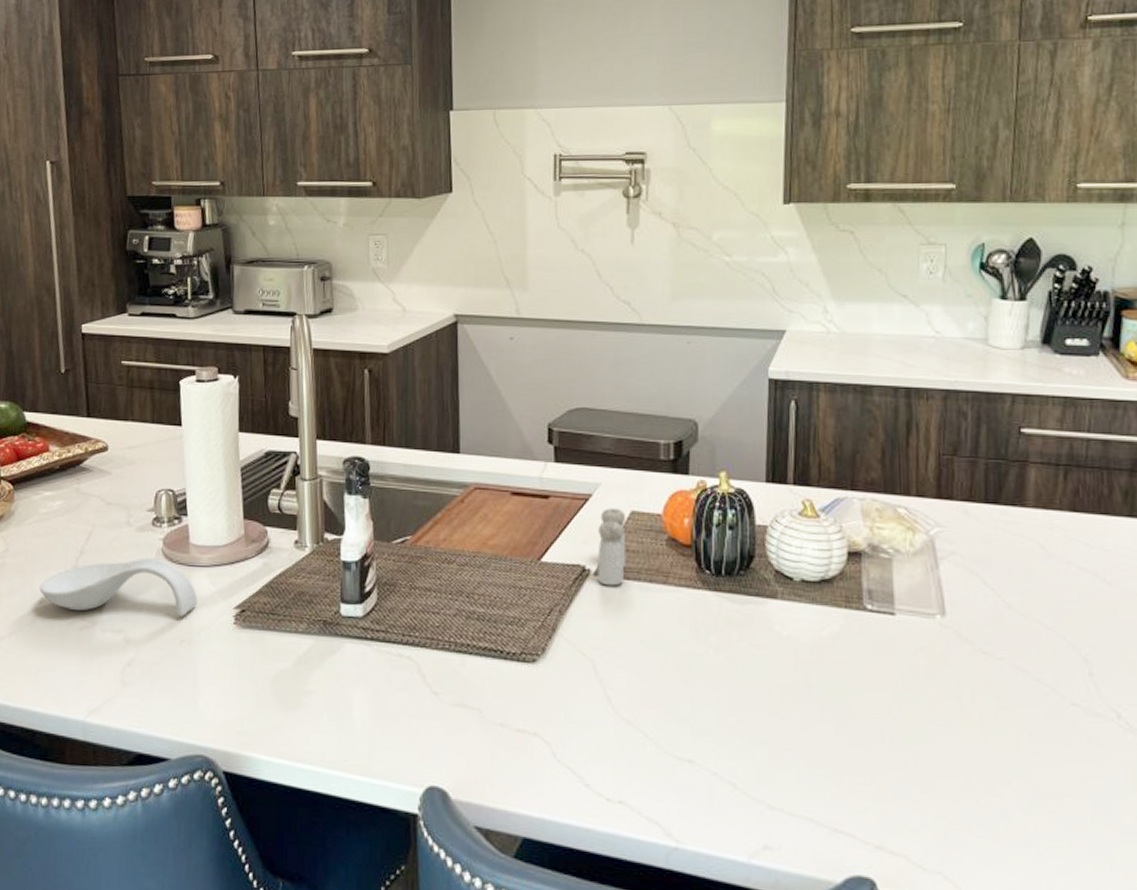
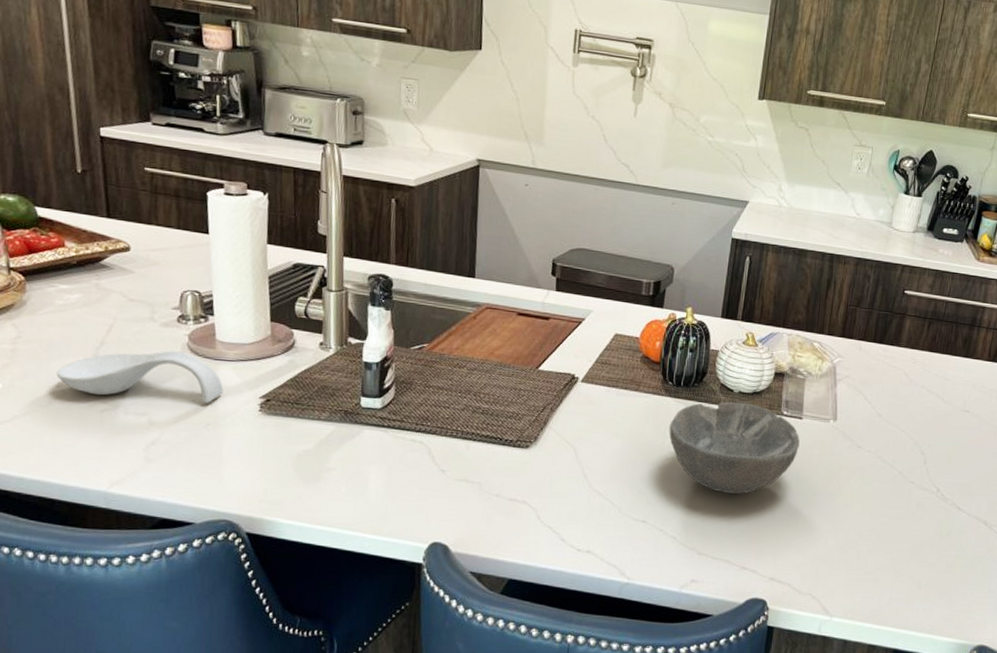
salt and pepper shaker: present [597,508,627,586] -> none [584,330,611,391]
bowl: none [712,594,895,723] -> present [669,402,800,494]

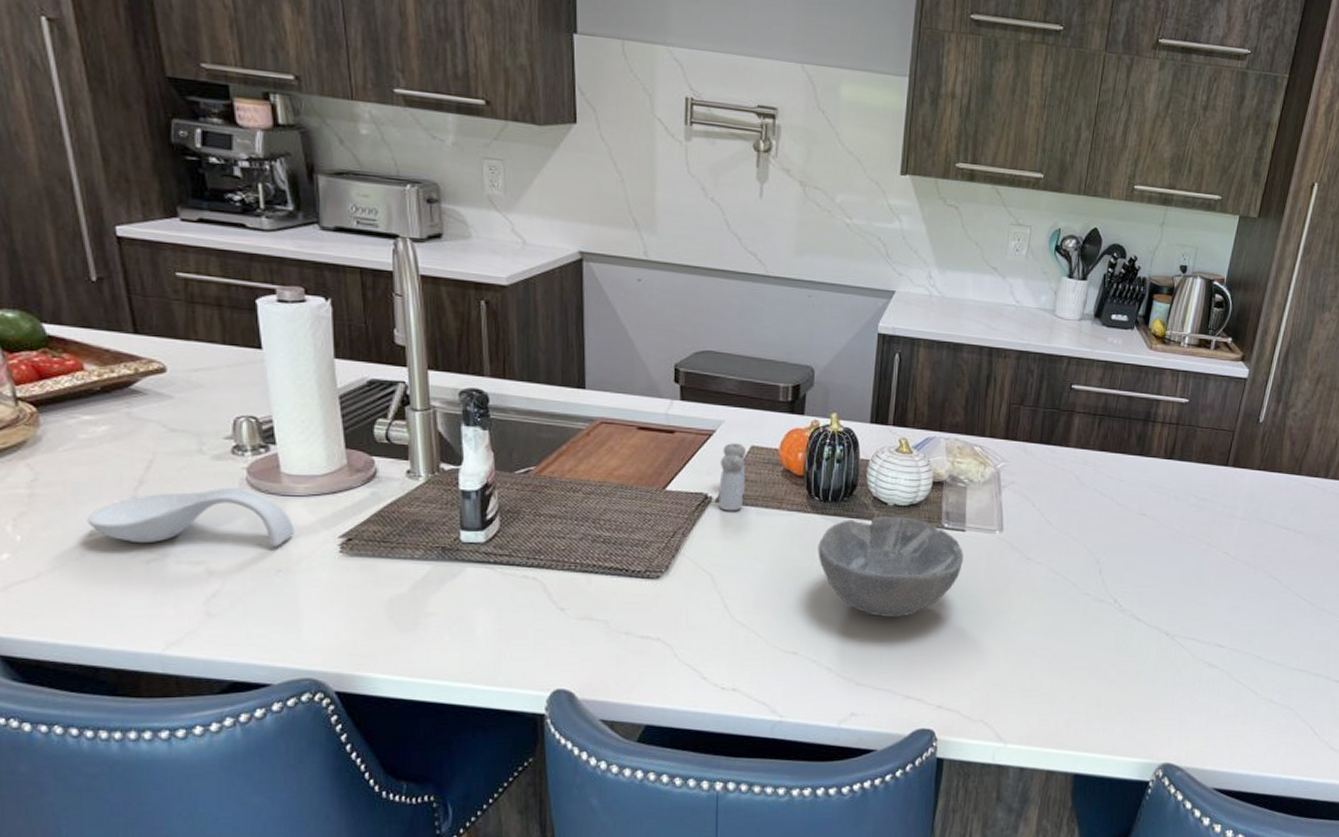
salt and pepper shaker: none [584,330,611,391] -> present [718,443,747,511]

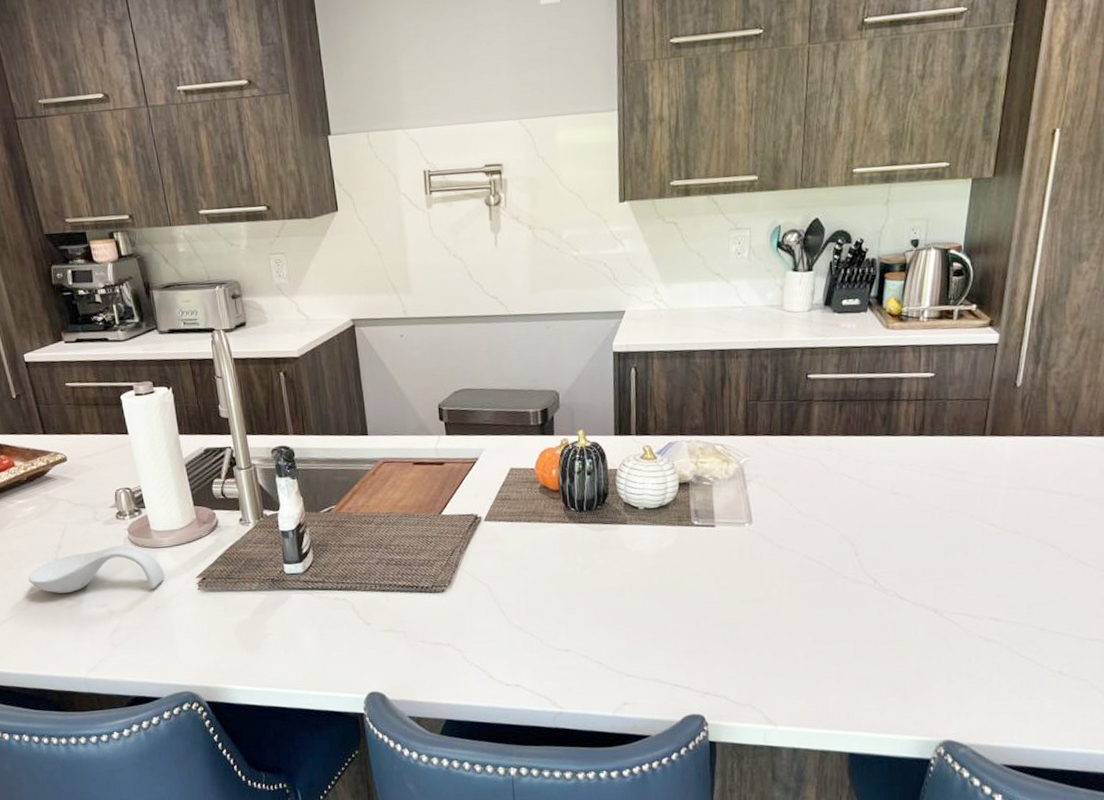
salt and pepper shaker: present [718,443,747,511] -> none [484,467,509,528]
bowl: present [818,516,964,617] -> none [578,518,716,613]

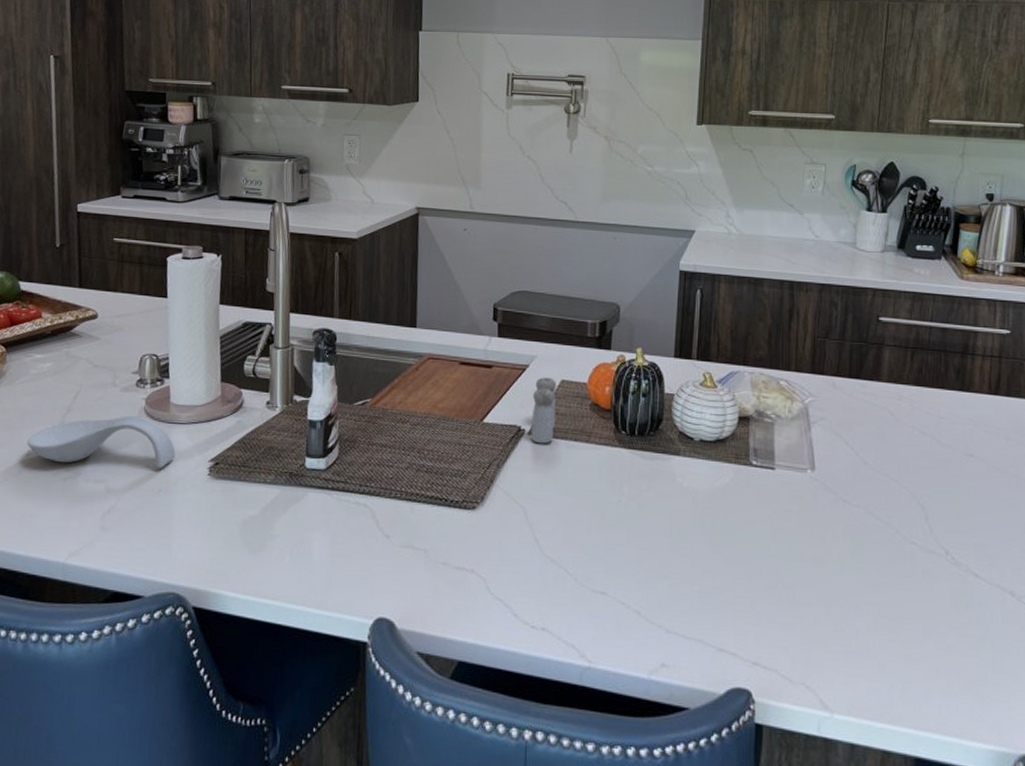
salt and pepper shaker: none [484,467,509,528] -> present [531,377,557,444]

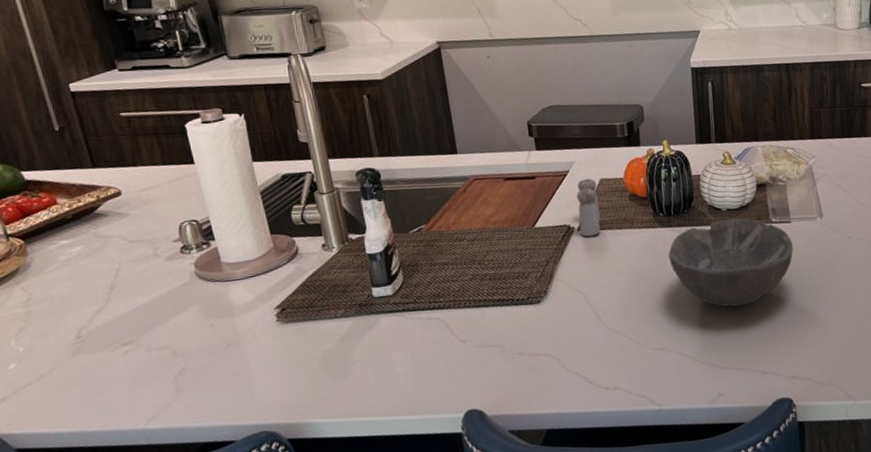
spoon rest: present [27,415,176,469] -> none [73,280,239,339]
bowl: none [625,452,774,560] -> present [668,218,793,307]

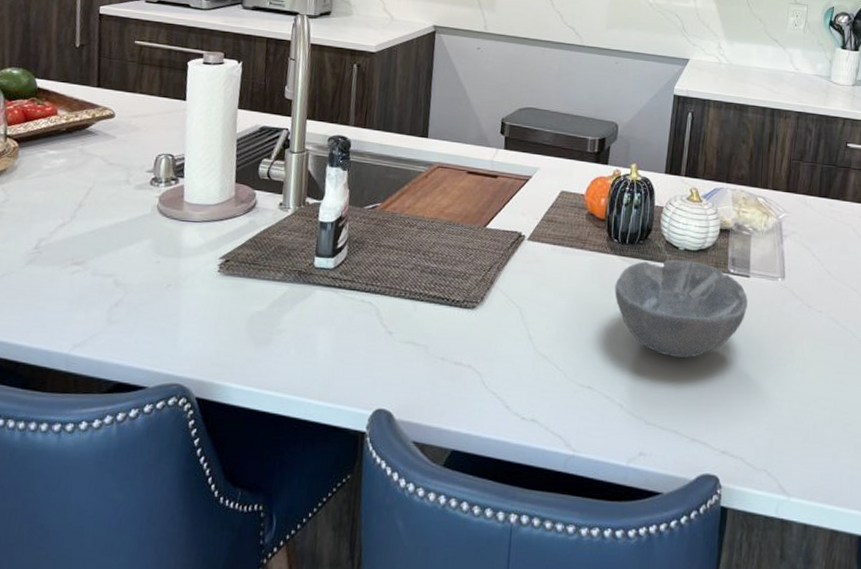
salt and pepper shaker: present [576,178,601,237] -> none [530,188,557,249]

